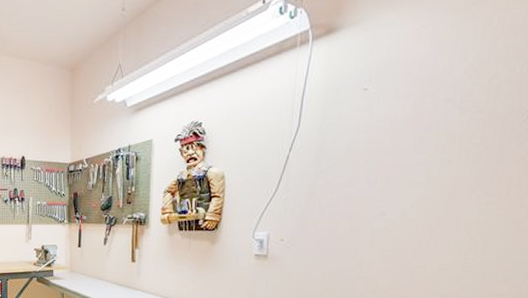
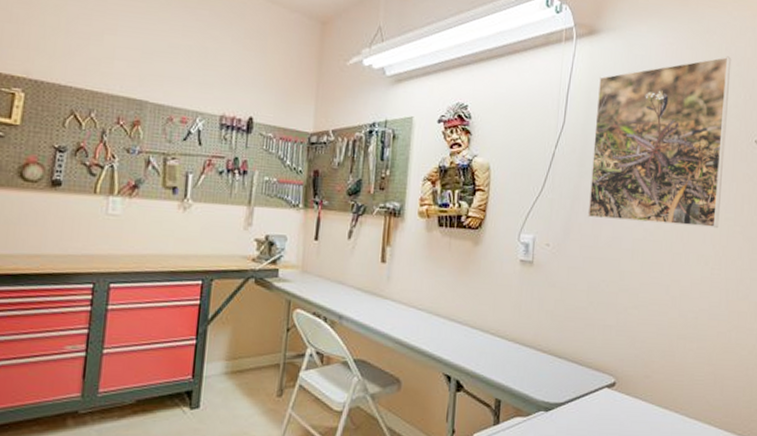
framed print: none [323,27,506,214] -> present [587,56,732,229]

